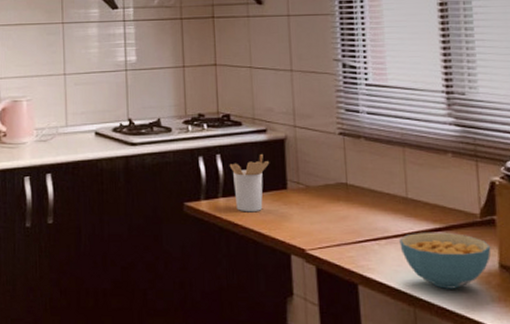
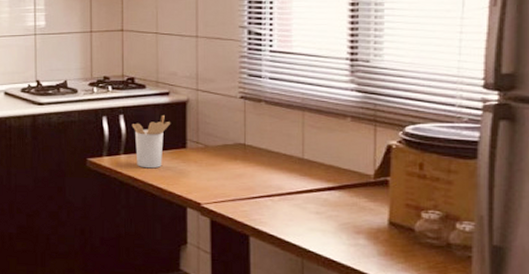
cereal bowl: present [399,232,491,289] -> none [292,190,382,243]

